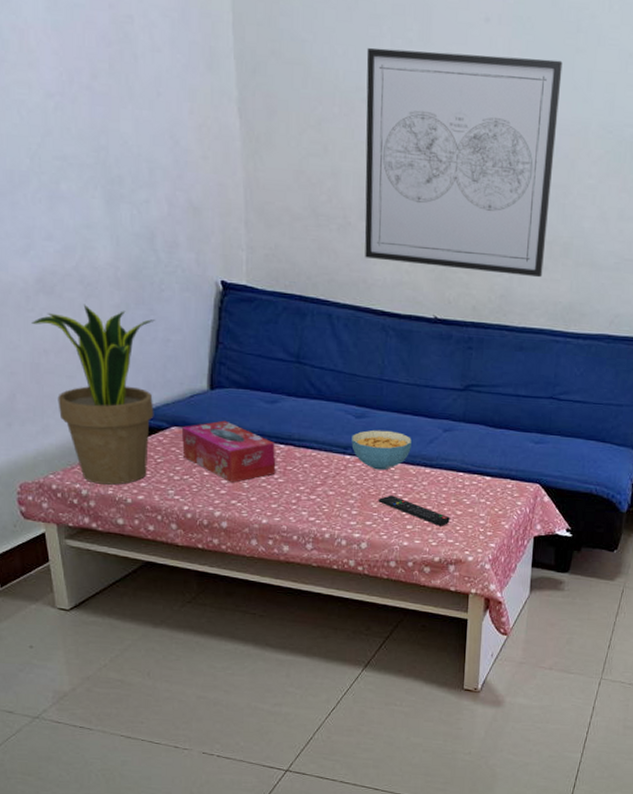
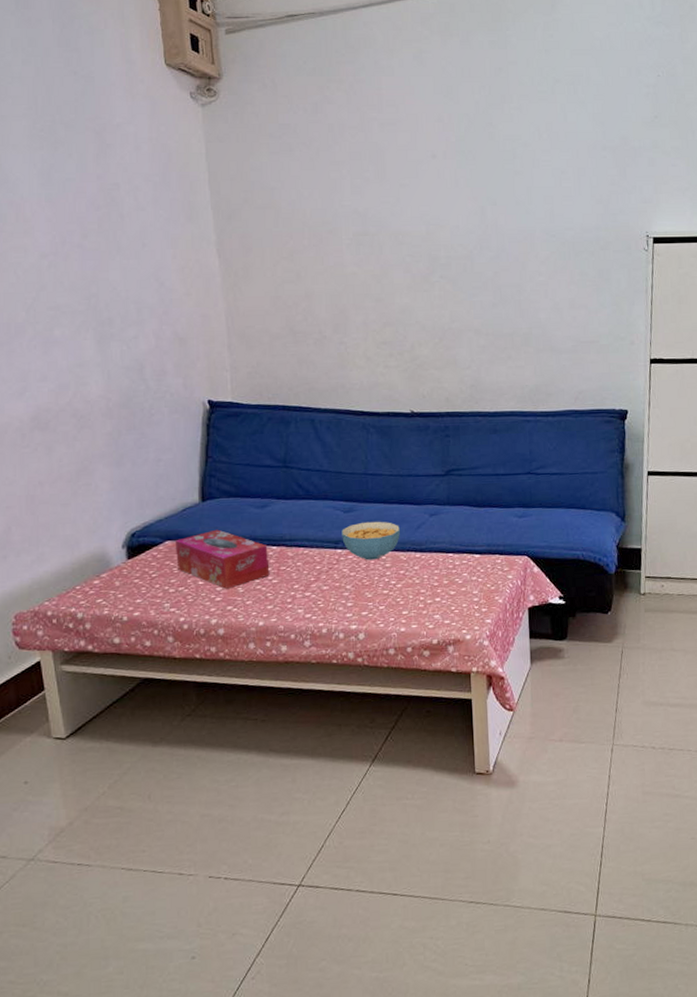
potted plant: present [32,304,156,485] -> none [27,435,148,606]
wall art: present [364,47,563,278] -> none [329,182,508,366]
remote control: present [378,495,450,526] -> none [372,583,444,608]

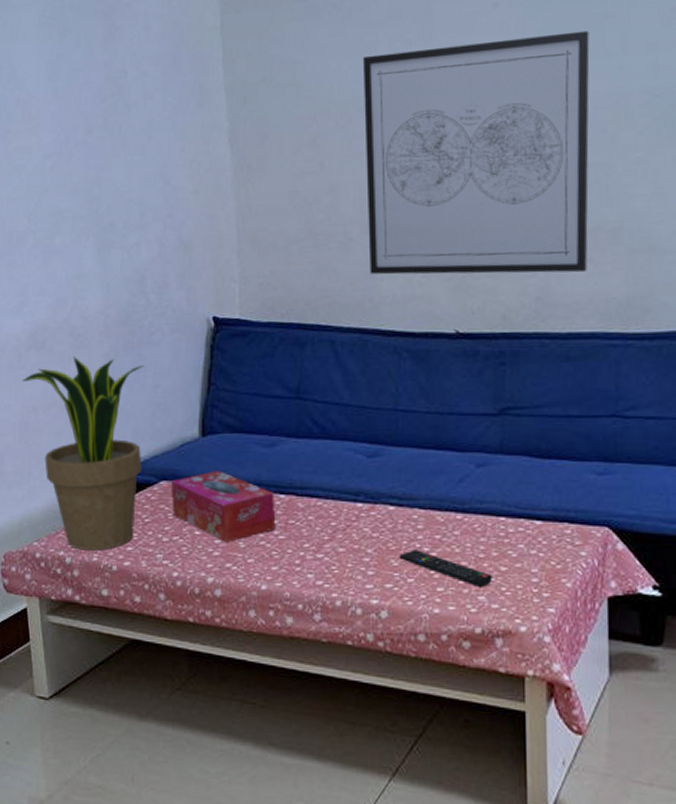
potted plant: none [27,435,148,606] -> present [23,356,145,551]
wall art: none [329,182,508,366] -> present [362,30,590,275]
cereal bowl: present [341,521,400,560] -> none [363,470,437,519]
remote control: none [372,583,444,608] -> present [399,550,492,587]

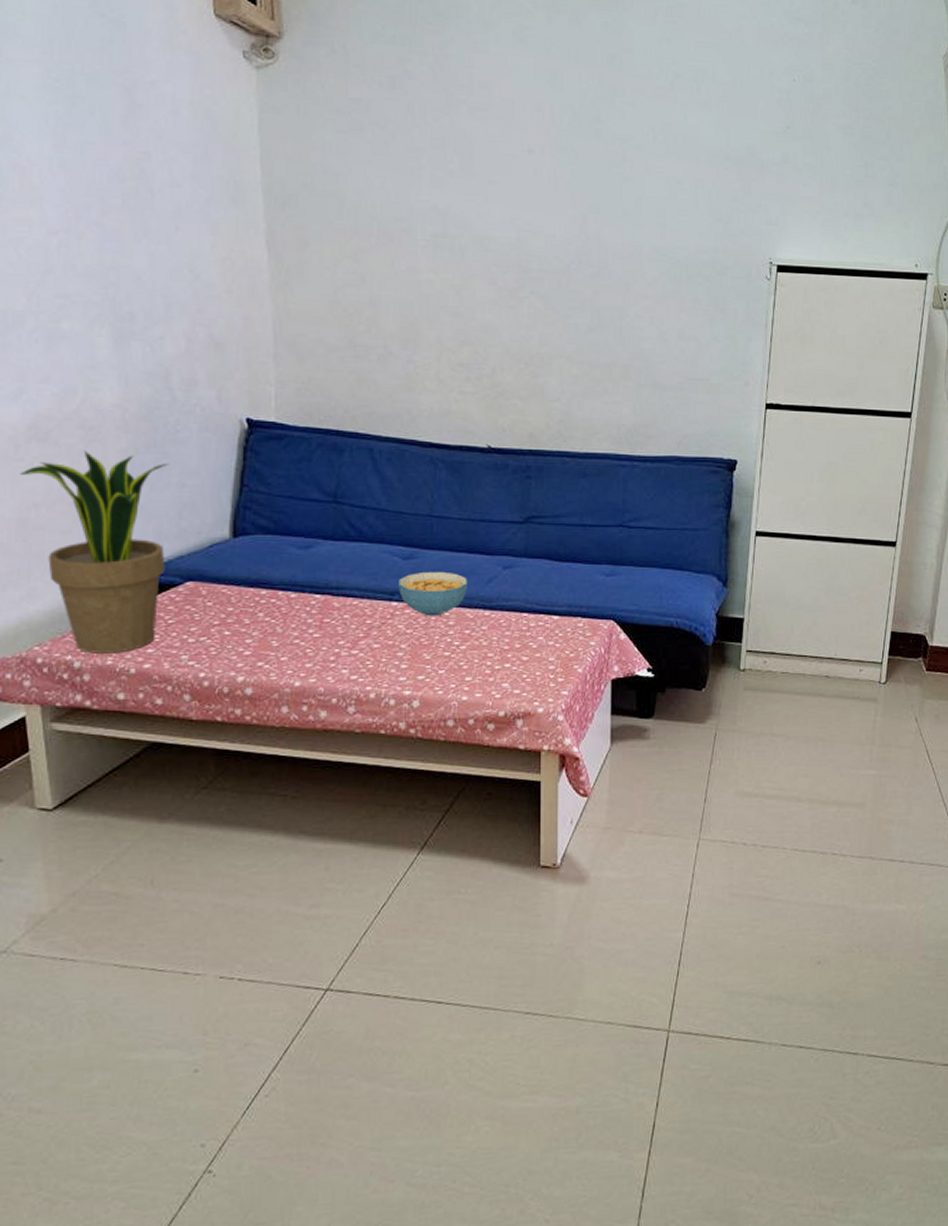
tissue box: present [170,470,276,542] -> none [197,571,311,641]
wall art: present [362,30,590,275] -> none [405,179,610,401]
cereal bowl: none [363,470,437,519] -> present [399,571,467,616]
remote control: present [399,550,492,587] -> none [431,644,515,675]

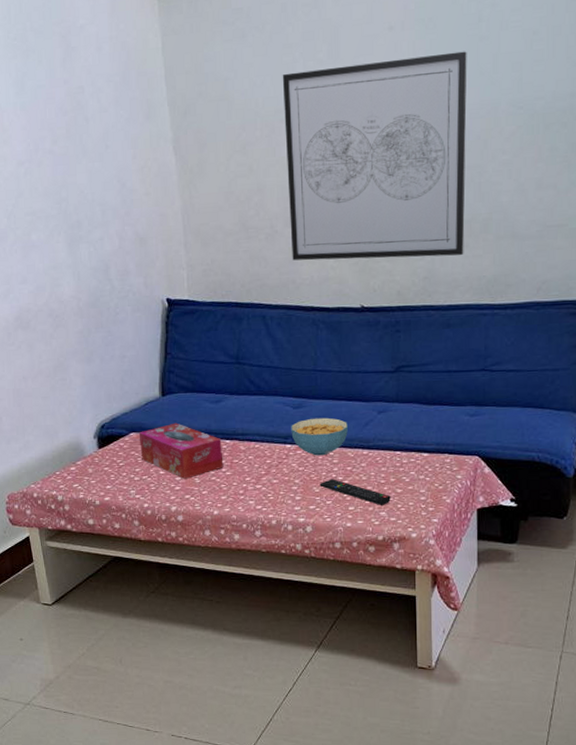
potted plant: present [20,450,170,654] -> none [13,333,115,490]
tissue box: none [197,571,311,641] -> present [138,423,224,479]
wall art: none [405,179,610,401] -> present [282,51,467,261]
remote control: none [431,644,515,675] -> present [319,479,391,505]

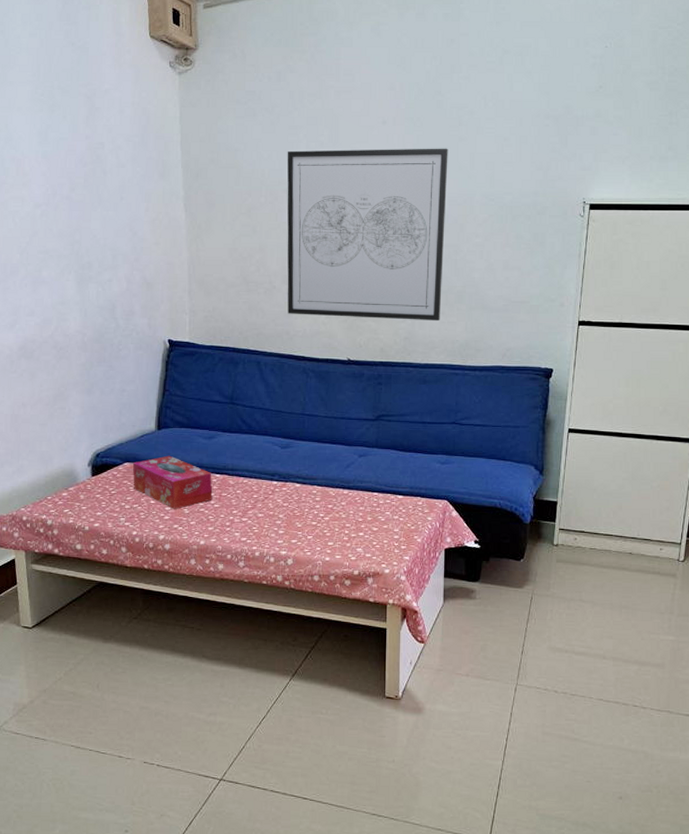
cereal bowl: present [291,417,348,456] -> none [278,458,331,493]
remote control: present [319,479,391,505] -> none [302,515,367,542]

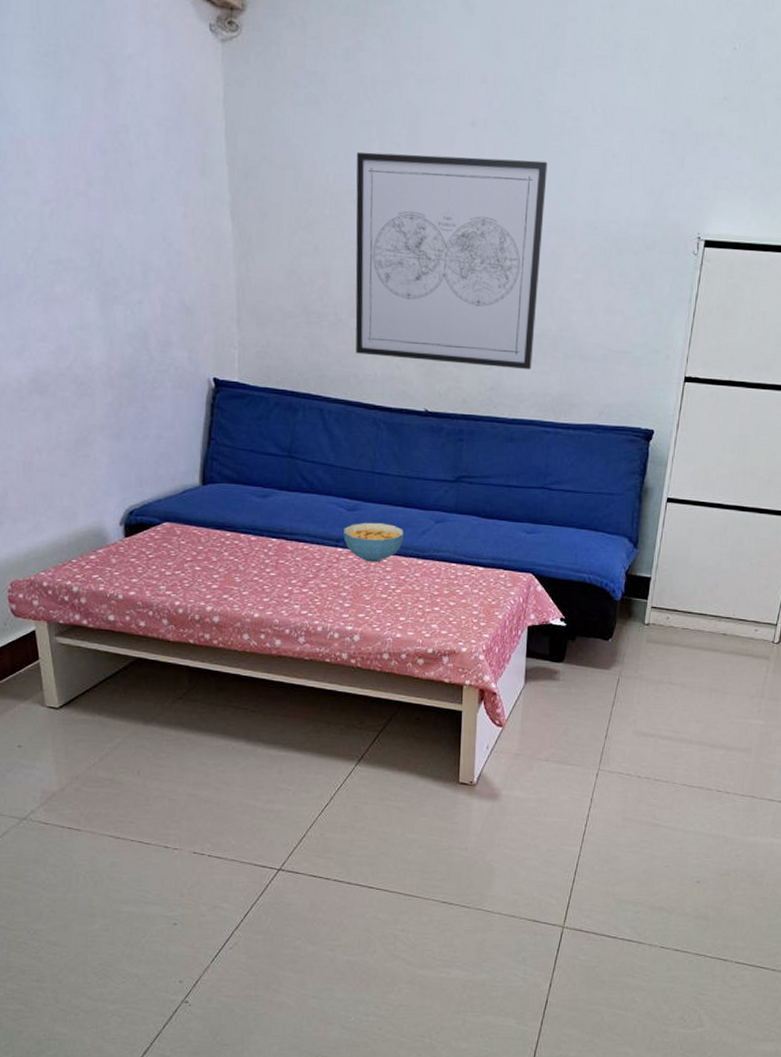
tissue box: present [132,455,213,509] -> none [173,515,268,577]
cereal bowl: none [278,458,331,493] -> present [343,522,404,563]

